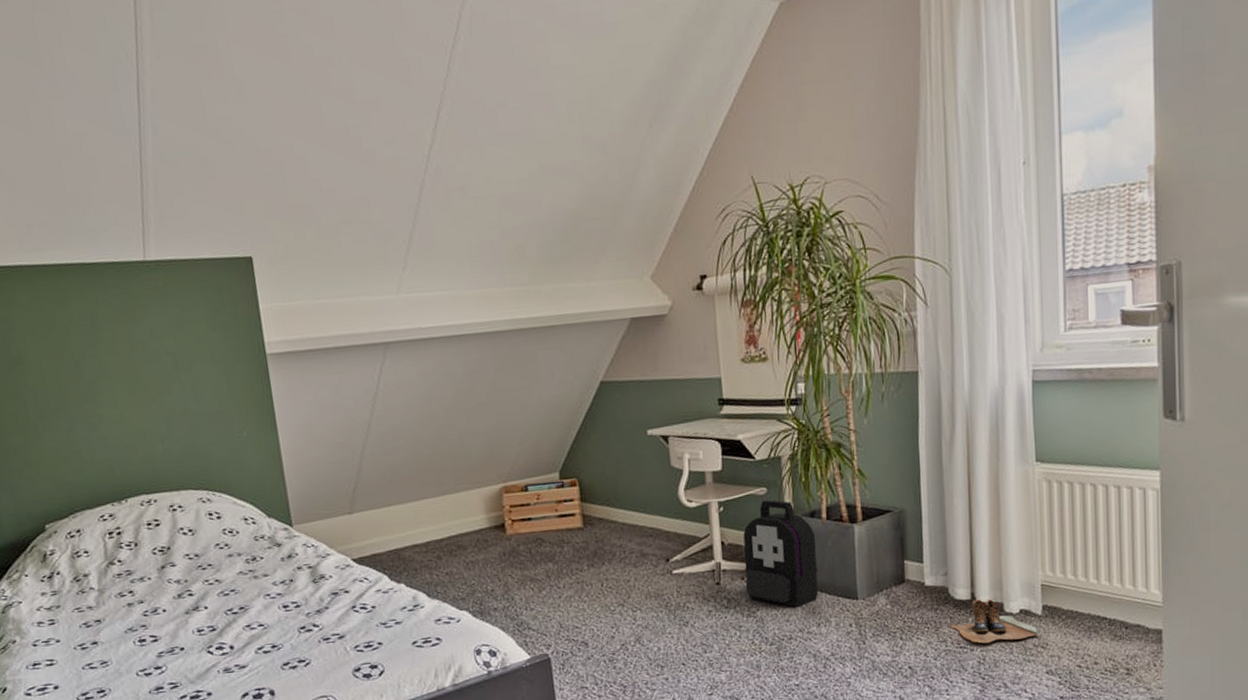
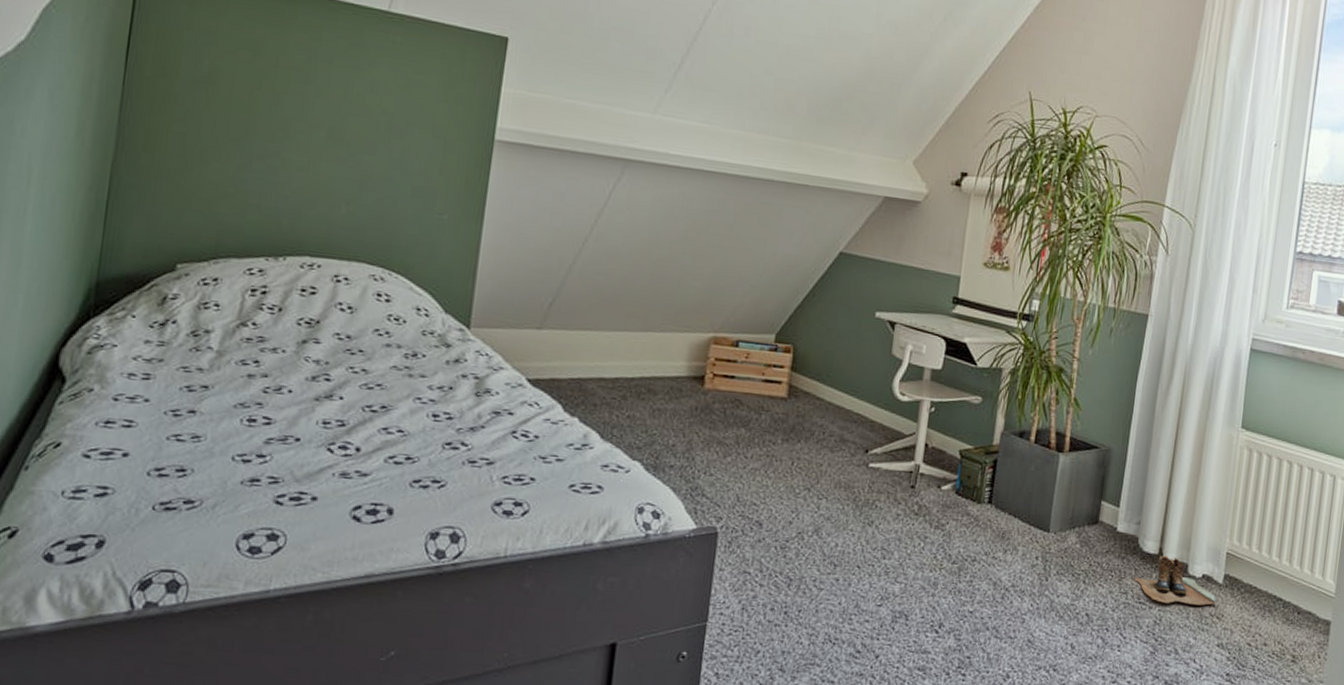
backpack: present [743,500,819,607] -> none [939,410,1021,528]

